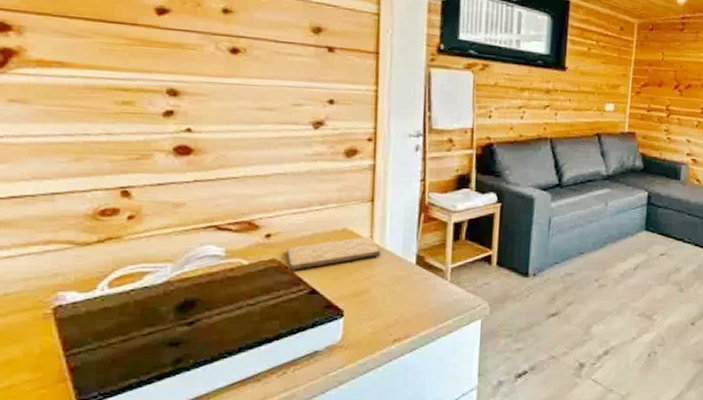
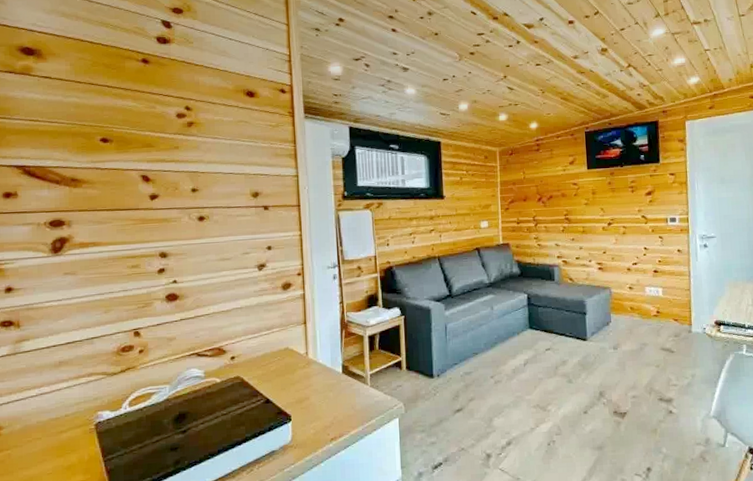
cutting board: present [286,236,381,270] -> none [246,352,315,385]

